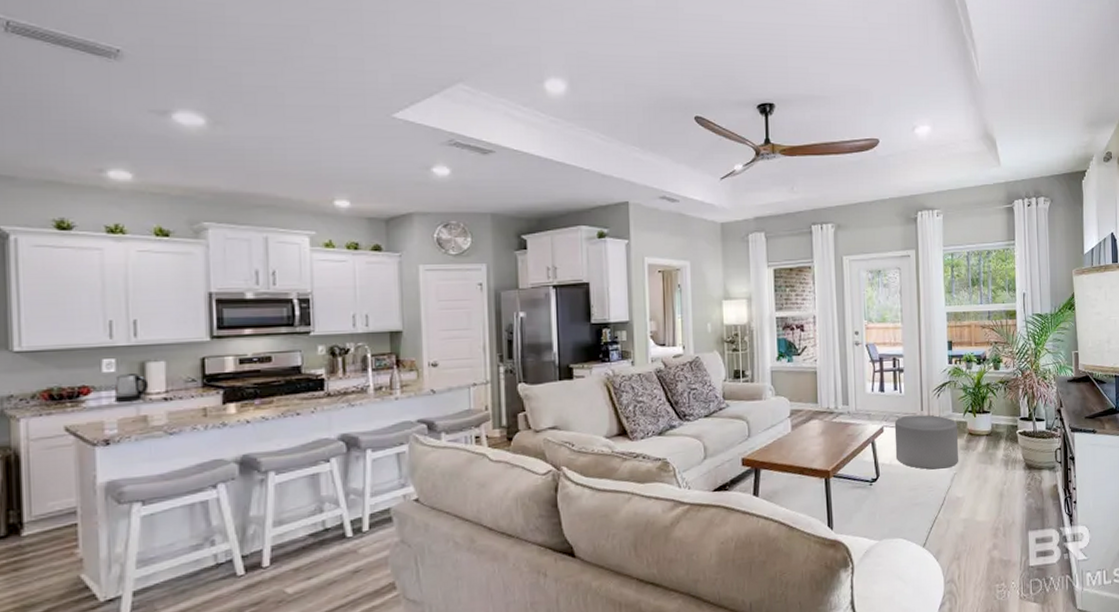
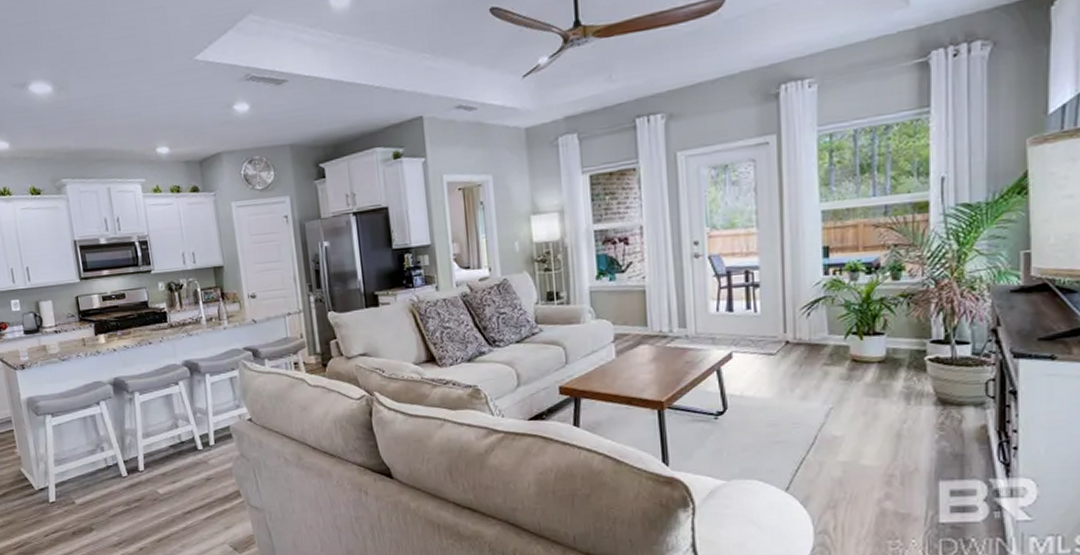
pouf: present [894,415,959,470] -> none [747,338,838,403]

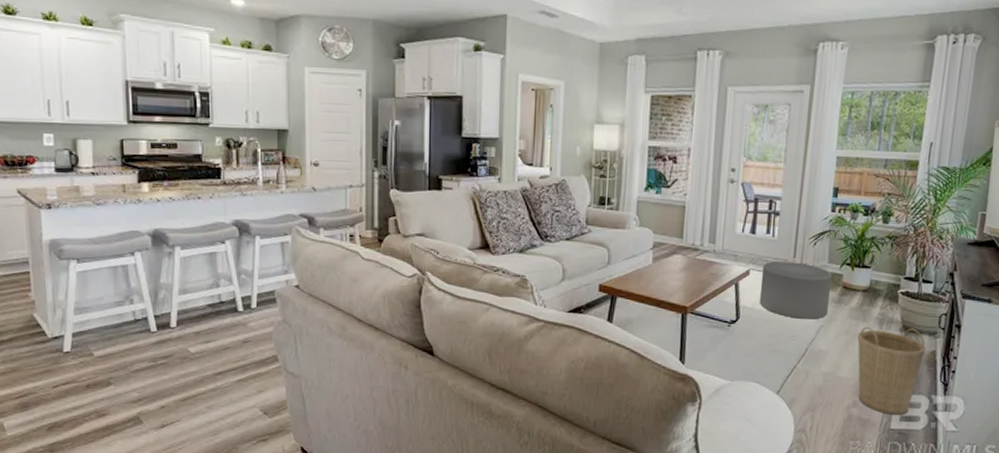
pouf: none [747,338,838,403] -> present [759,261,831,319]
basket: none [879,400,973,506] -> present [857,326,926,415]

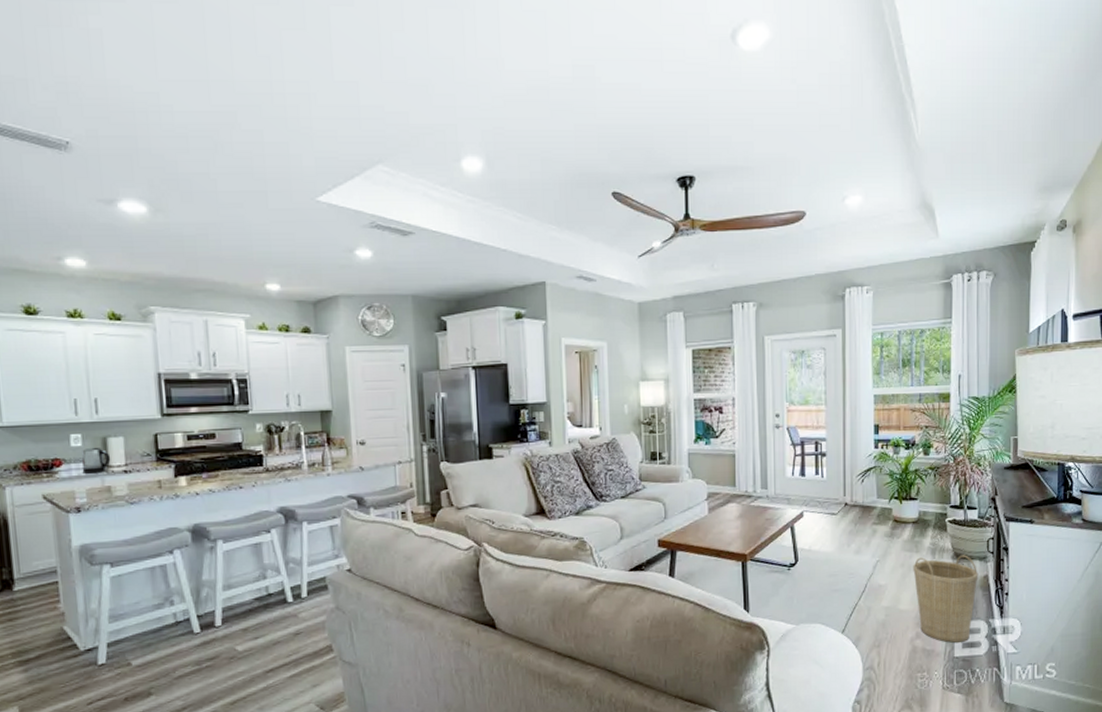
pouf: present [759,261,831,319] -> none [815,500,883,556]

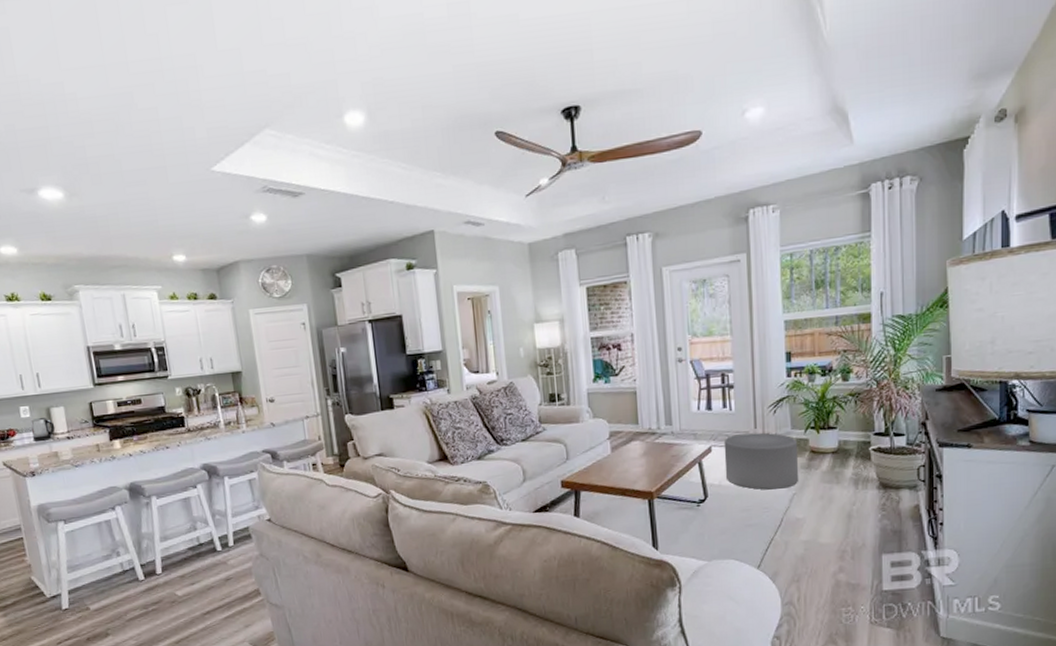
pouf: none [815,500,883,556] -> present [723,432,799,490]
basket: present [913,555,979,643] -> none [834,484,908,576]

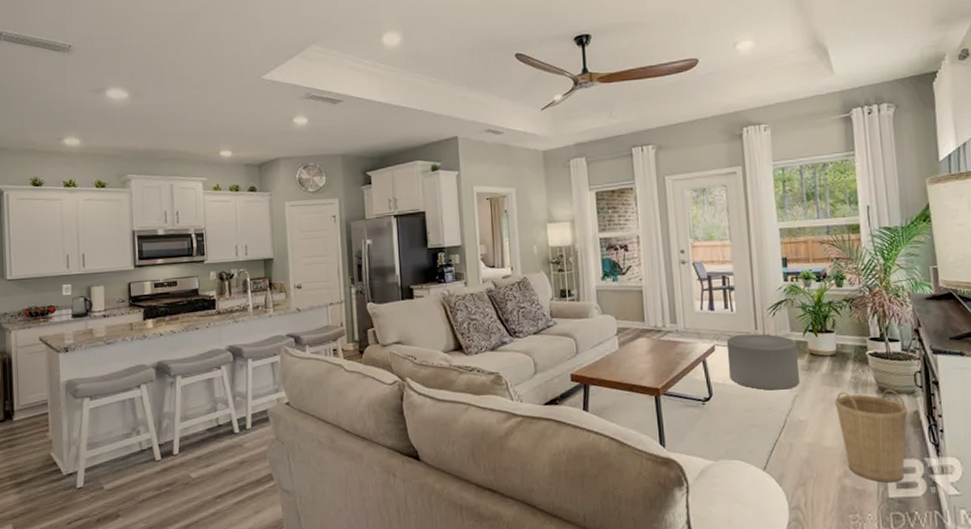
basket: none [834,484,908,576] -> present [834,389,908,483]

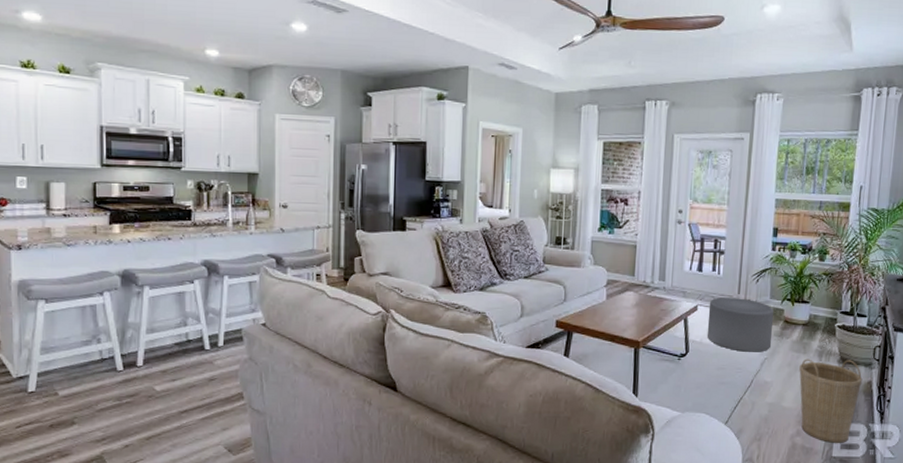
kettle: present [70,295,93,318] -> none [25,190,52,215]

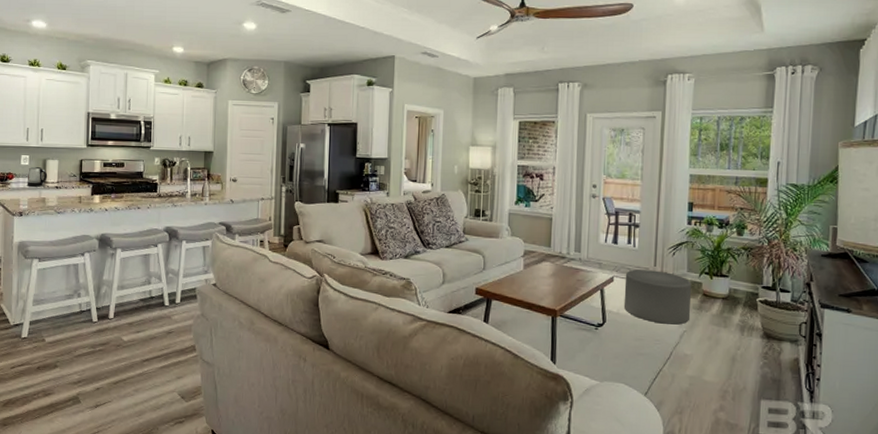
kettle: none [25,190,52,215] -> present [27,166,48,187]
basket: present [799,359,863,443] -> none [720,333,789,421]

